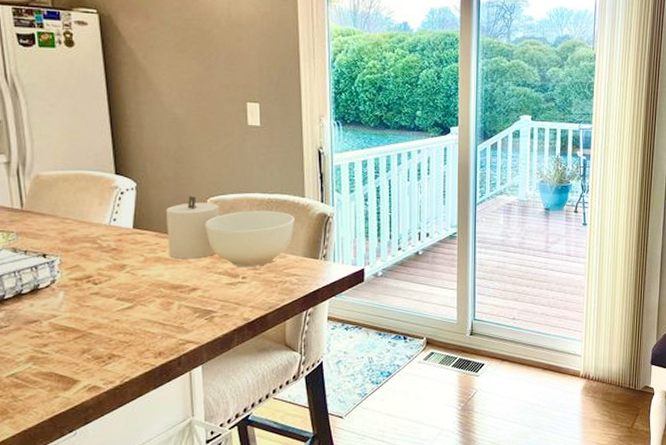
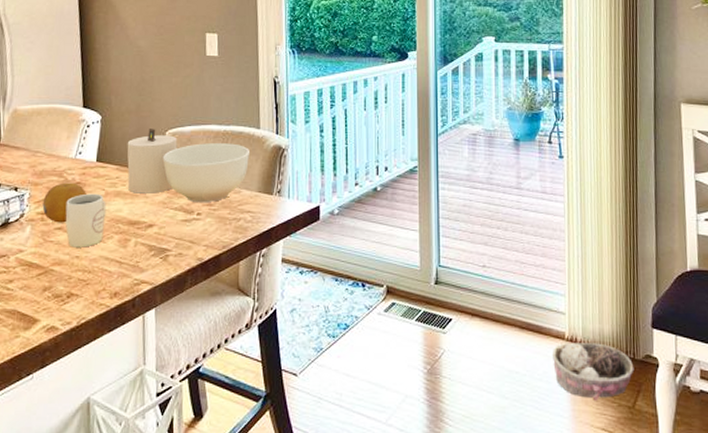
fruit: none [75,249,124,288] -> present [42,182,86,223]
mug: none [101,259,146,312] -> present [65,193,107,248]
decorative basket: none [568,378,635,424] -> present [551,343,634,401]

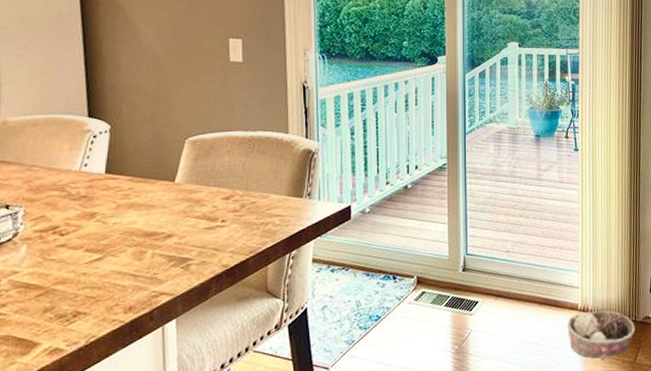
fruit: present [42,182,86,223] -> none [40,196,94,240]
mug: present [65,193,107,248] -> none [69,206,118,264]
candle: present [127,129,178,193] -> none [141,137,199,204]
bowl: present [162,143,251,203] -> none [182,149,279,210]

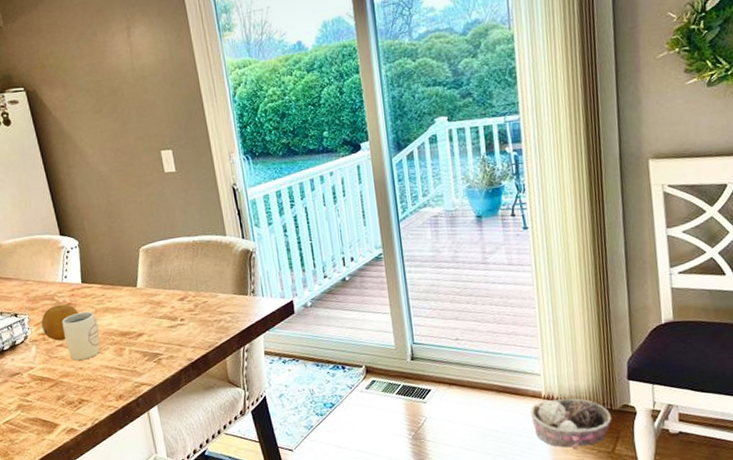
fruit: none [40,196,94,240] -> present [41,304,78,341]
mug: none [69,206,118,264] -> present [62,311,101,361]

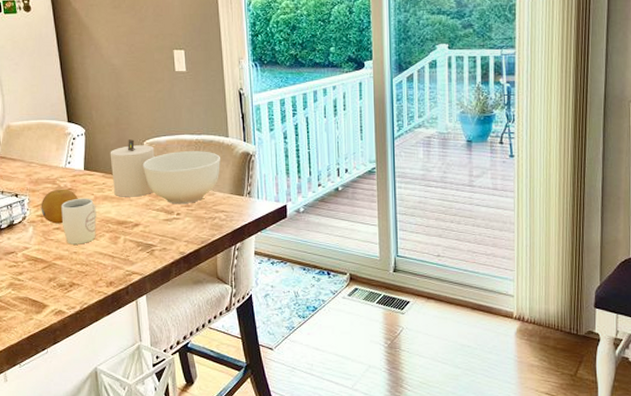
candle: none [106,247,154,308] -> present [110,139,155,197]
bowl: none [140,252,221,310] -> present [142,151,221,205]
decorative basket: present [530,398,612,450] -> none [501,321,577,370]

